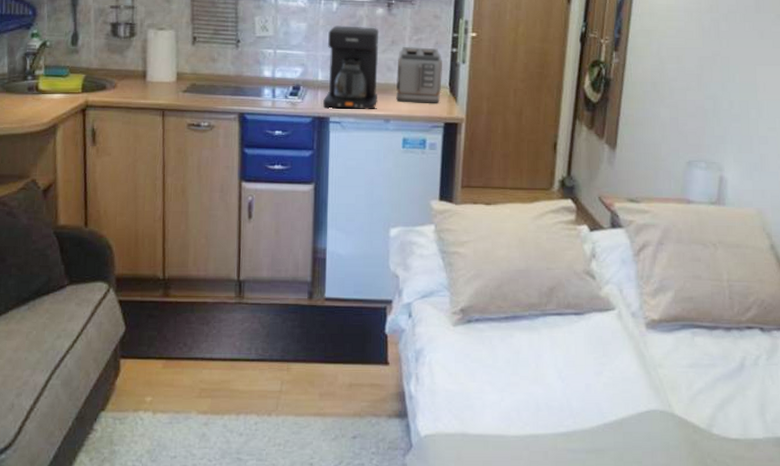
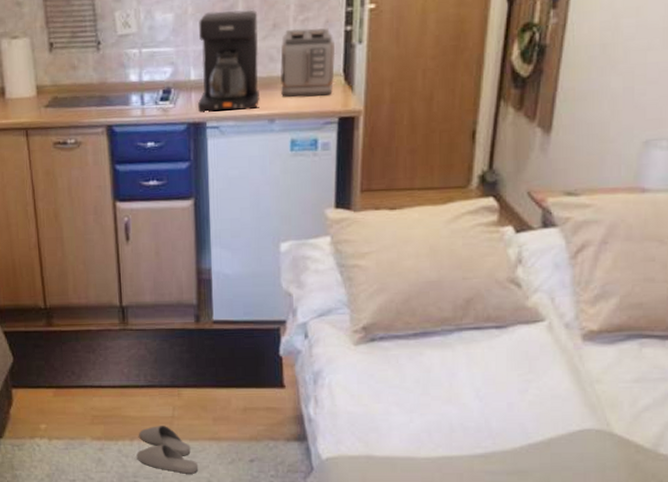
slippers: none [241,400,303,451] -> present [136,426,199,474]

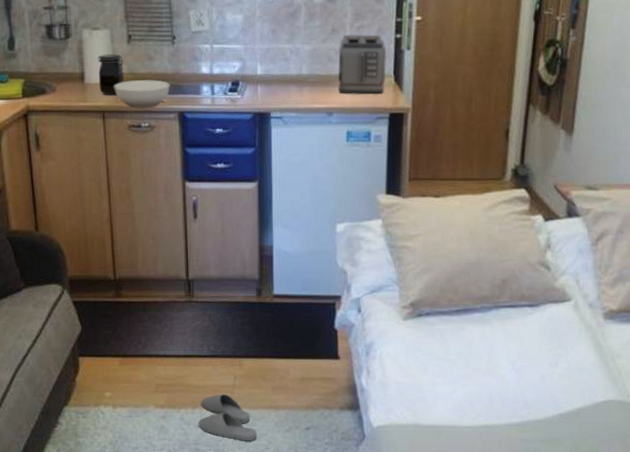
jar: none [18,64,47,111] -> present [98,54,124,96]
bowl: none [36,91,96,124] -> present [114,80,170,109]
coffee maker: present [198,9,259,111] -> none [263,15,319,104]

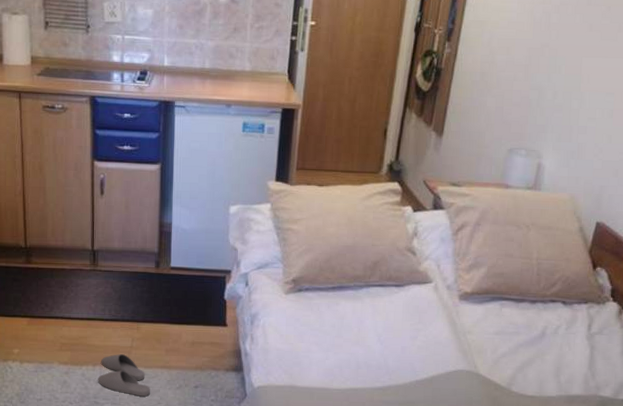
jar: present [98,54,124,96] -> none [16,38,40,78]
bowl: present [114,80,170,109] -> none [30,64,83,91]
toaster: present [338,34,387,94] -> none [238,33,283,90]

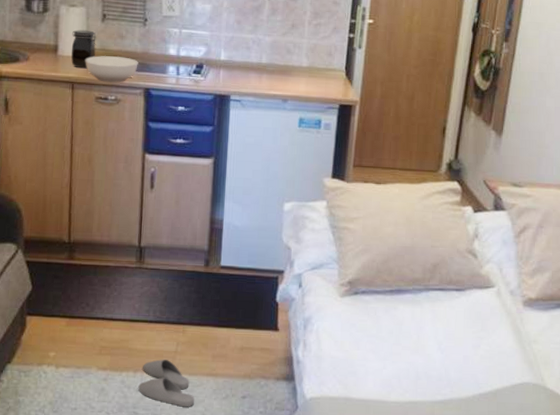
jar: none [16,38,40,78] -> present [71,29,96,69]
bowl: none [30,64,83,91] -> present [85,56,138,83]

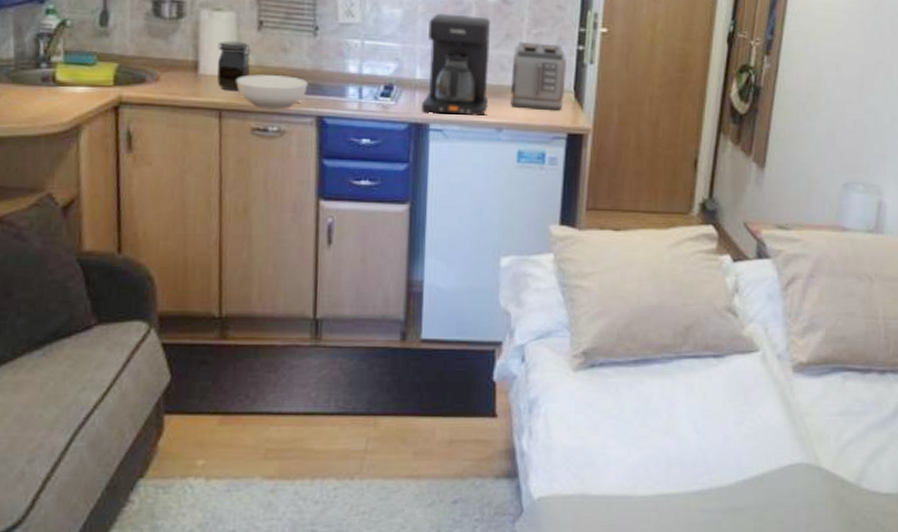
slippers: present [138,359,195,407] -> none [317,461,392,520]
coffee maker: none [225,8,281,90] -> present [422,13,491,117]
toaster: none [294,30,340,86] -> present [511,41,567,110]

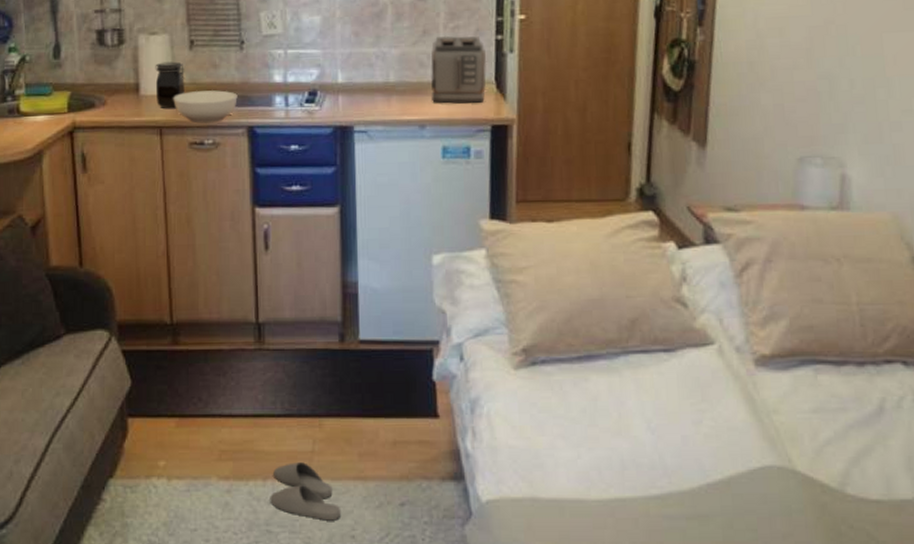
slippers: none [317,461,392,520] -> present [270,462,342,521]
coffee maker: present [422,13,491,117] -> none [345,15,409,116]

